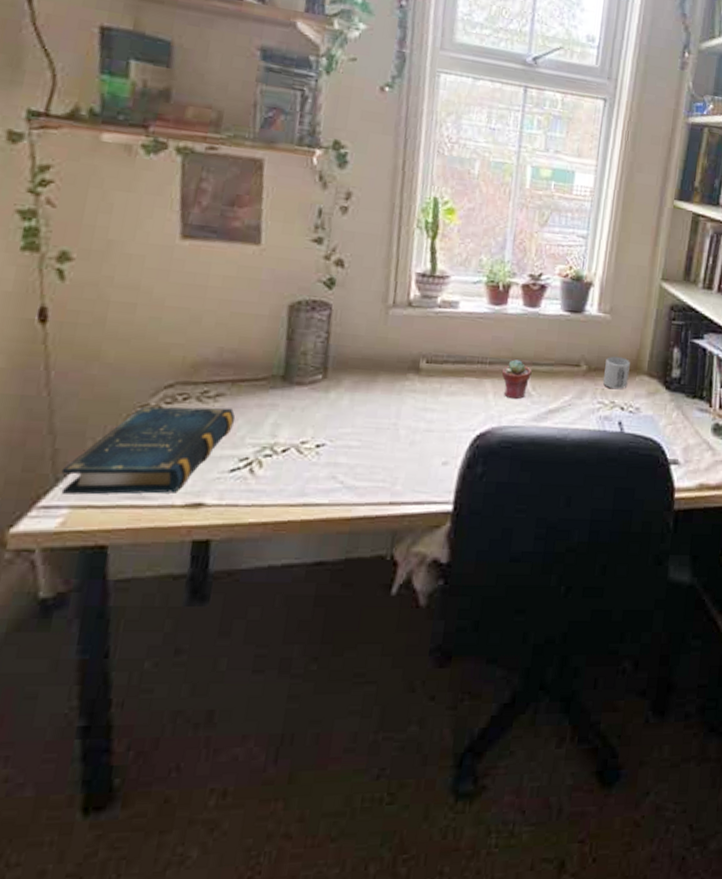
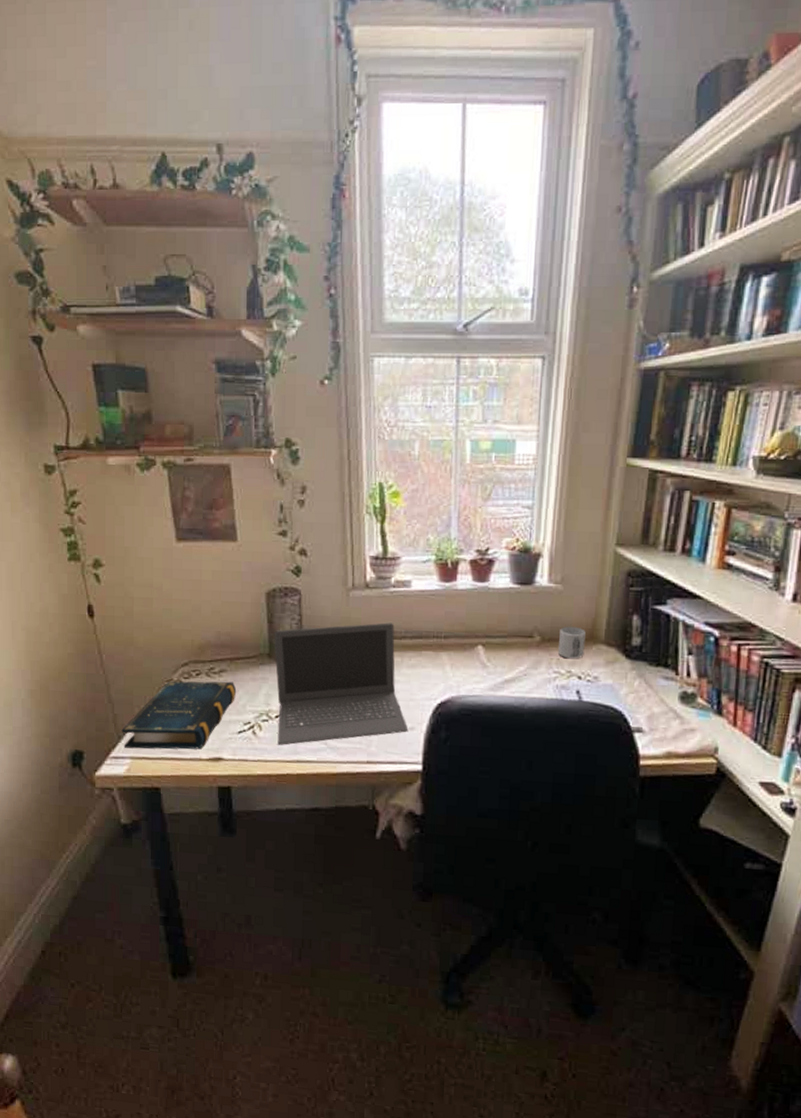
laptop computer: none [280,345,442,486] -> present [274,622,409,745]
potted succulent: present [502,359,532,400] -> none [457,633,485,671]

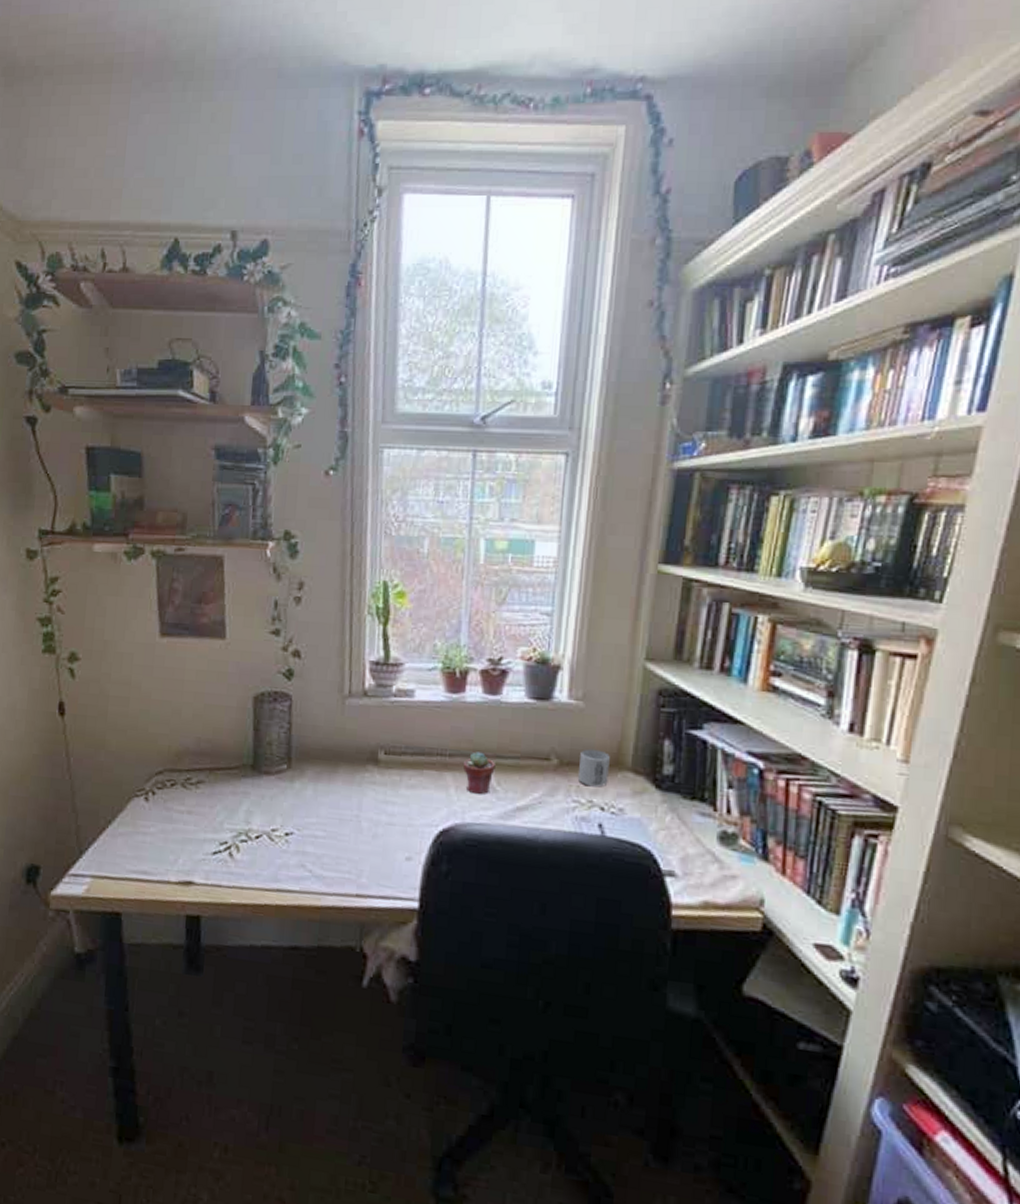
book: present [121,681,237,750] -> none [83,790,215,871]
laptop computer: present [274,622,409,745] -> none [256,735,405,871]
potted succulent: none [457,633,485,671] -> present [463,752,496,795]

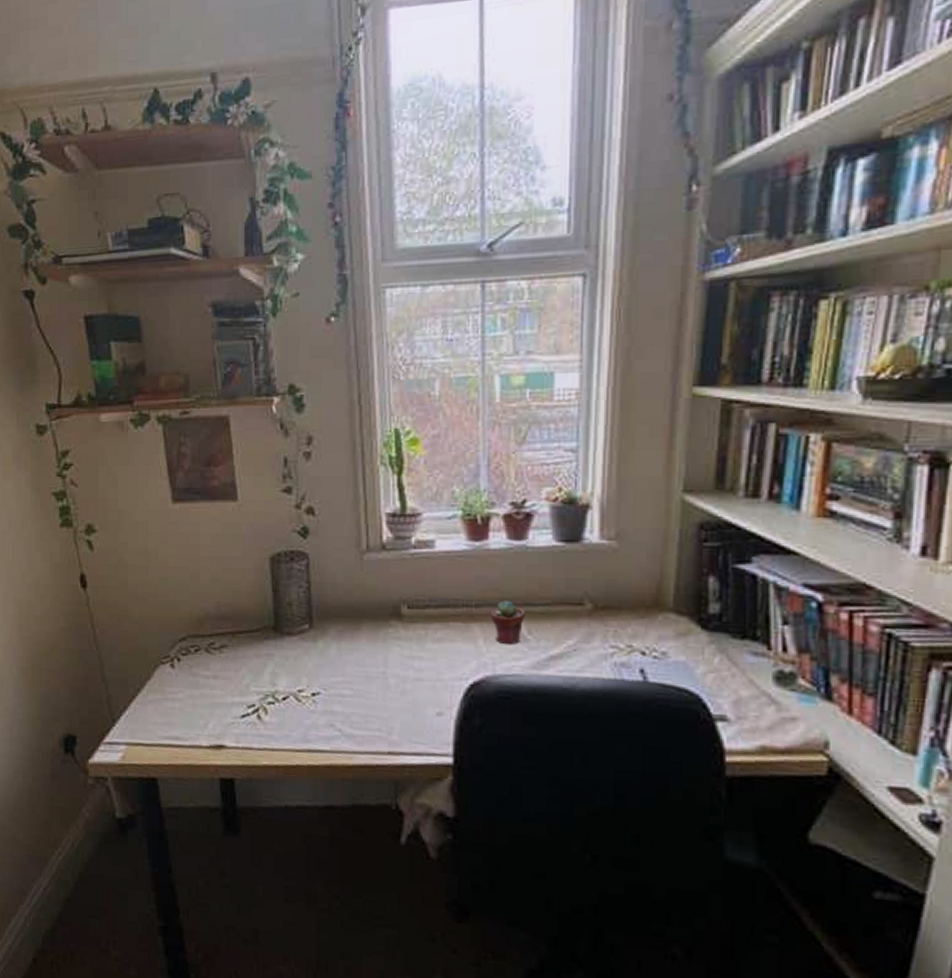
mug: present [577,748,610,788] -> none [614,591,649,631]

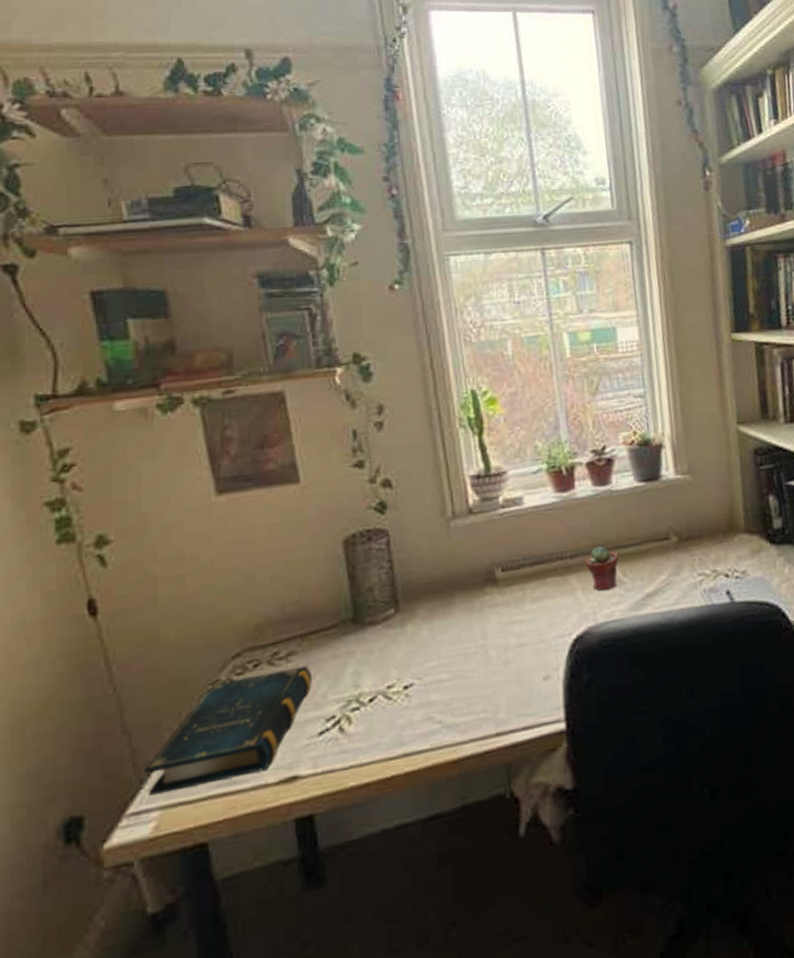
book: none [116,657,239,735] -> present [144,665,313,796]

